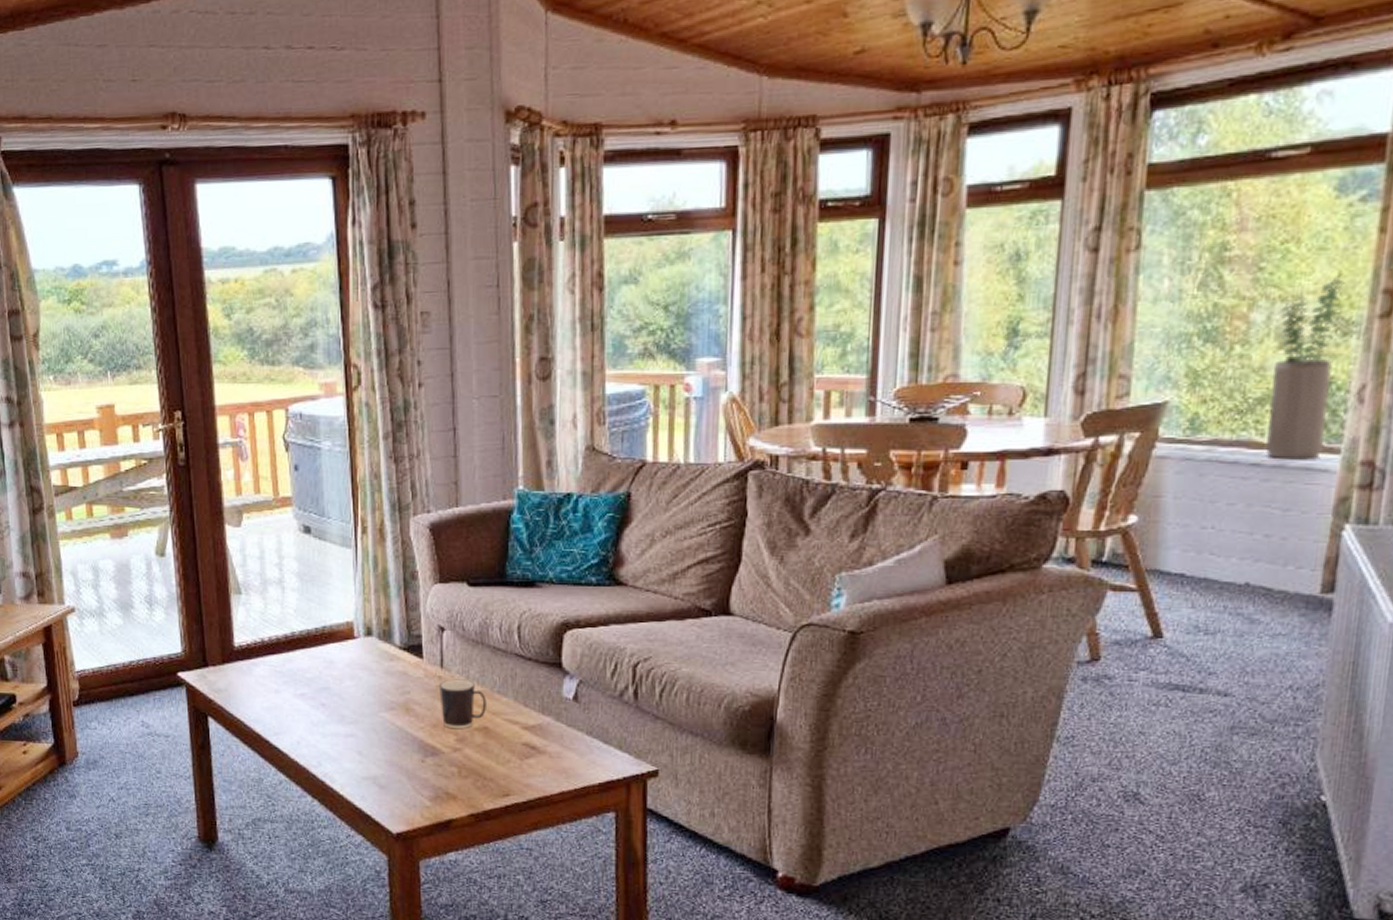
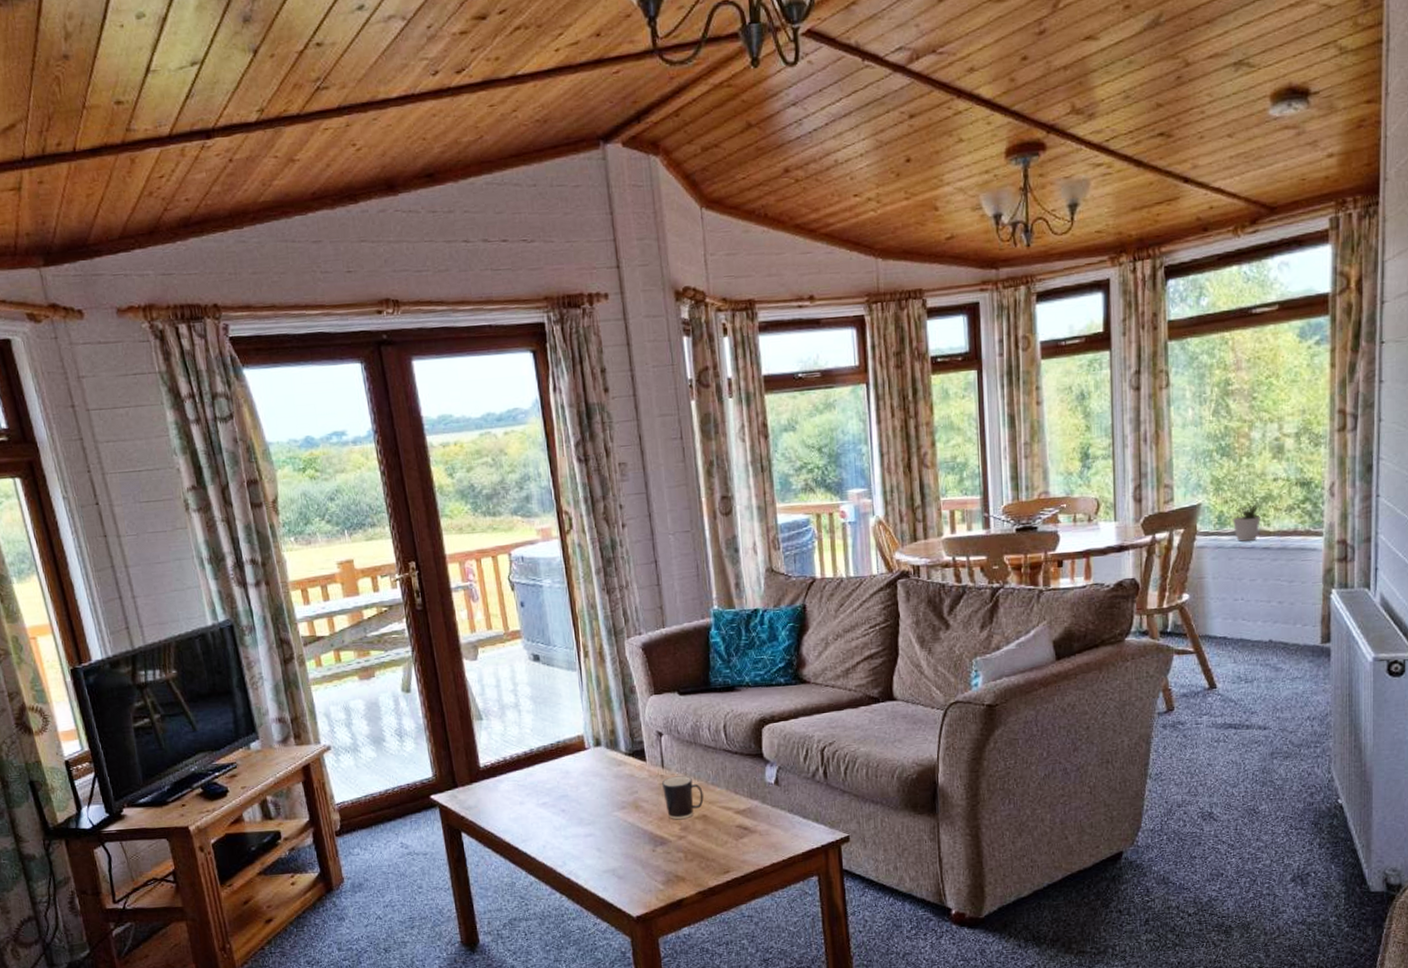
potted plant: none [1209,405,1254,454] -> present [1232,502,1262,542]
vase: present [1264,270,1345,460] -> none [1270,397,1312,544]

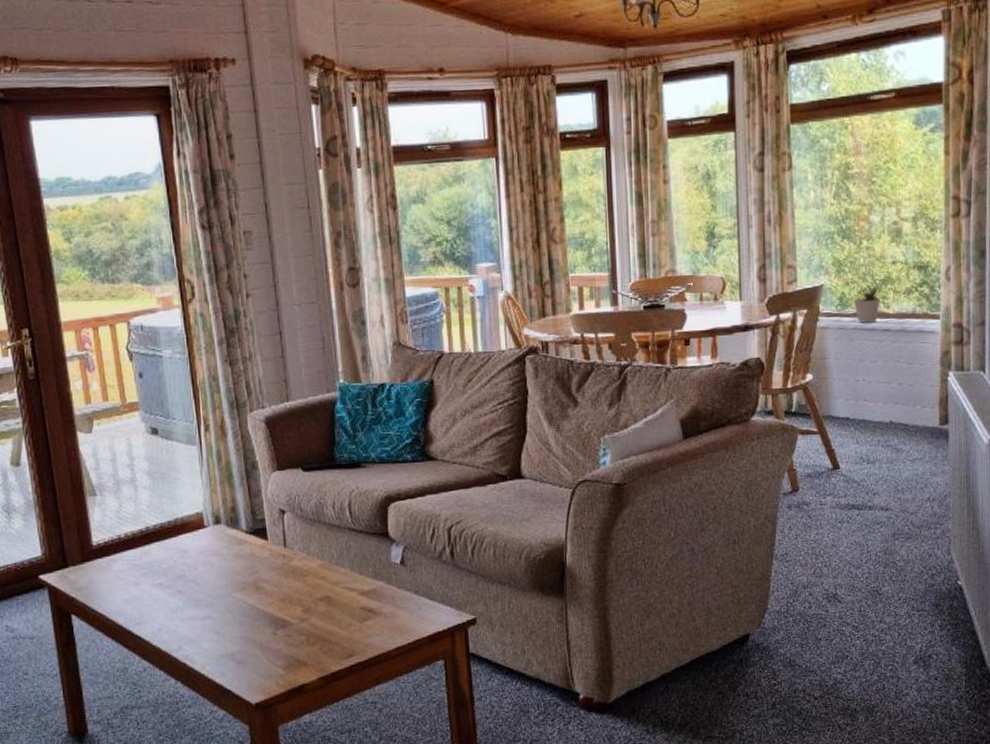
mug: present [661,775,704,820] -> none [283,555,327,602]

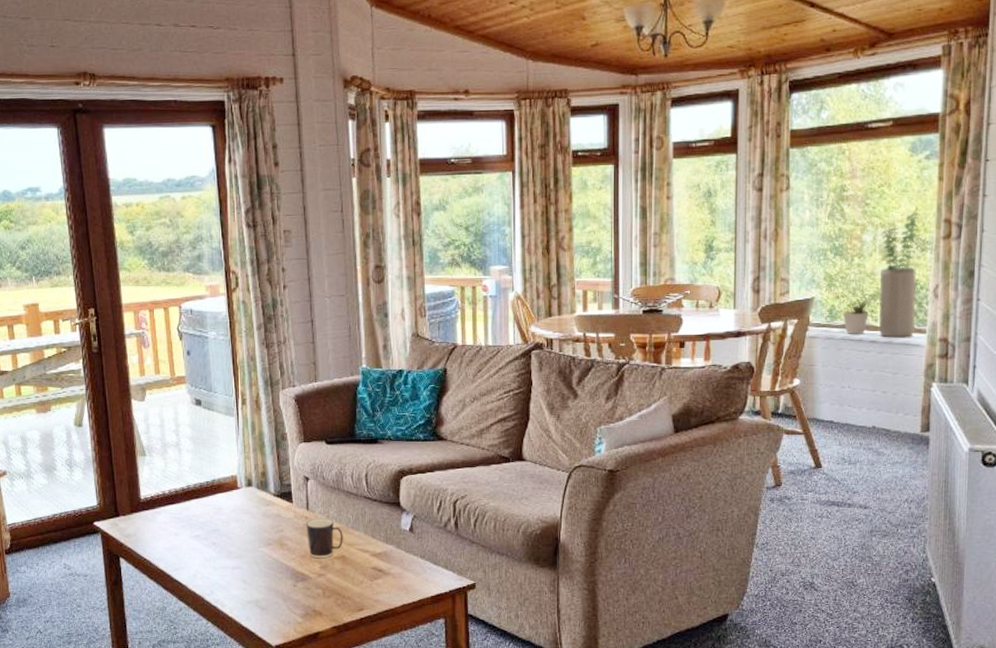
mug: none [283,555,327,602] -> present [305,518,343,559]
vase: none [888,182,928,326] -> present [878,206,920,338]

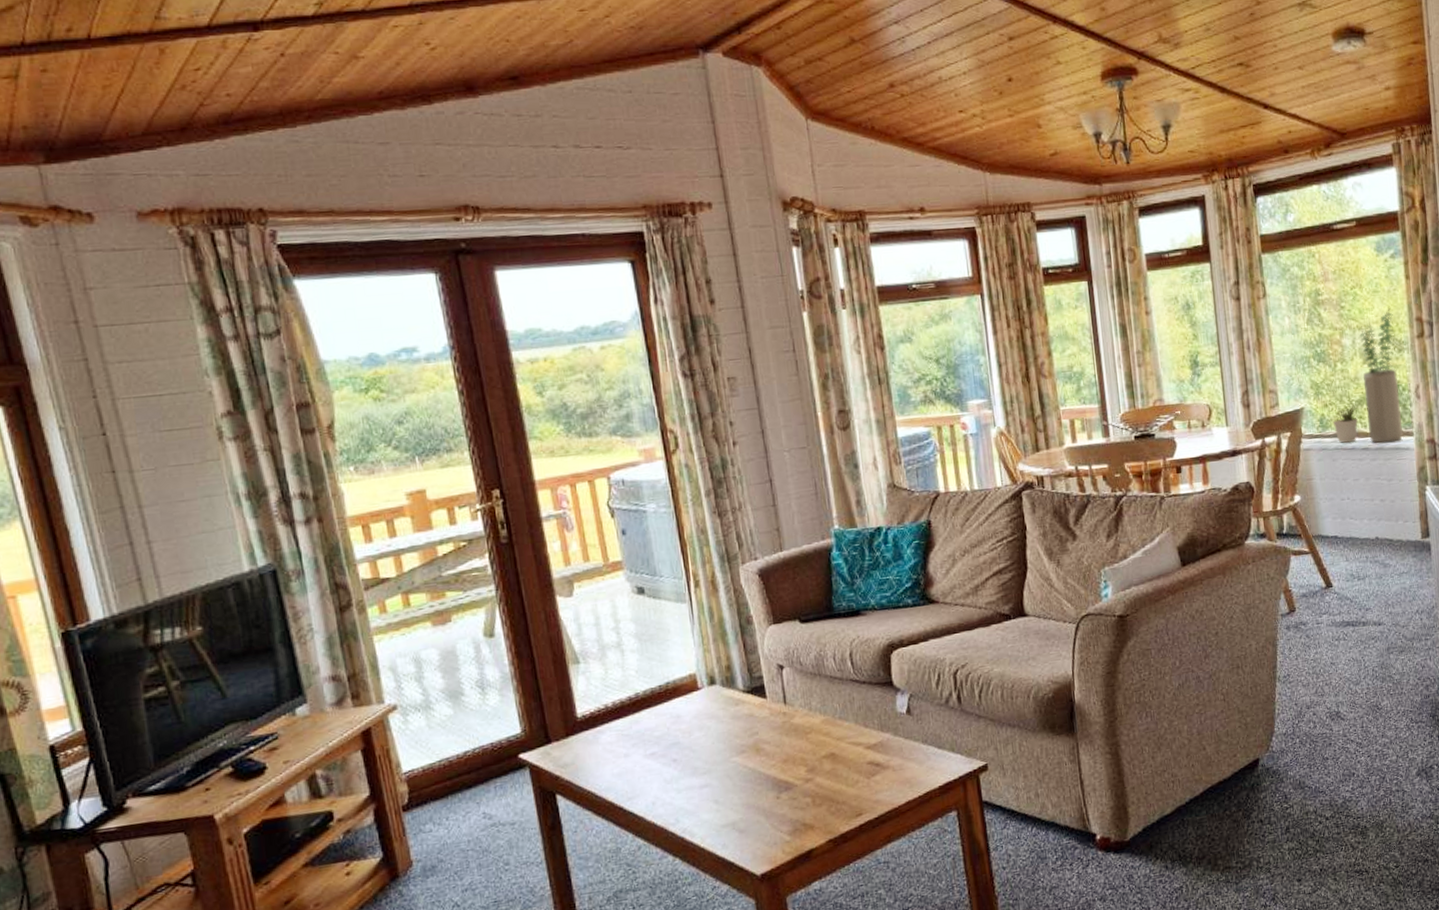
mug: present [305,518,343,559] -> none [784,711,831,761]

